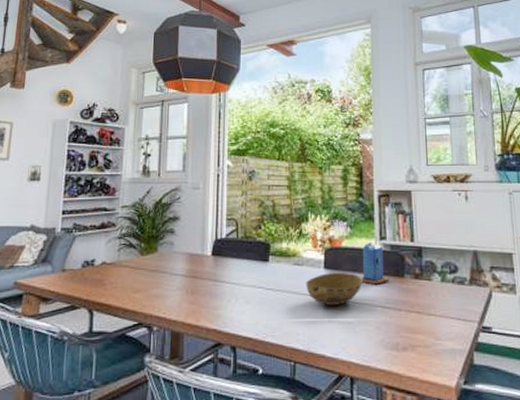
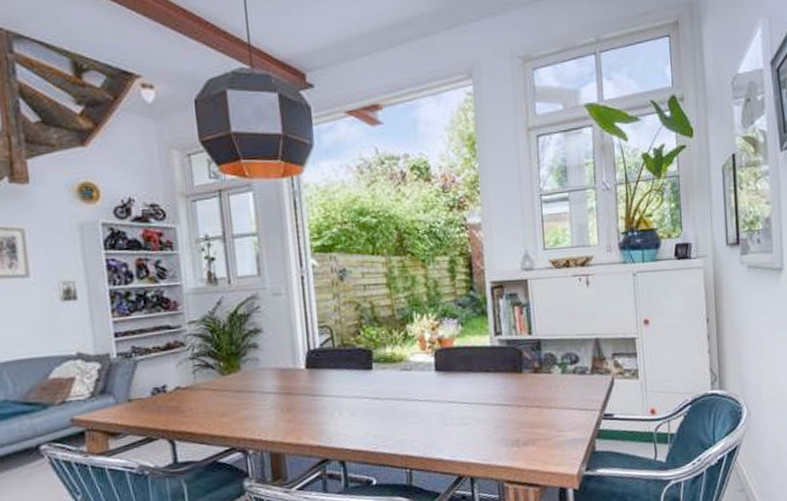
bowl: present [306,272,363,305] -> none [416,373,478,409]
candle: present [360,240,389,285] -> none [475,336,507,383]

